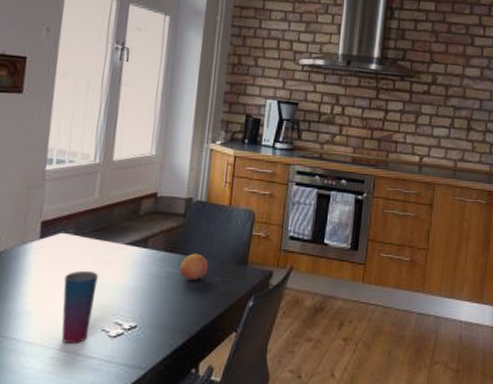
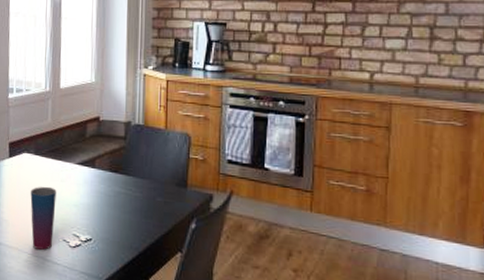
fruit: present [179,253,209,281] -> none [124,174,151,200]

